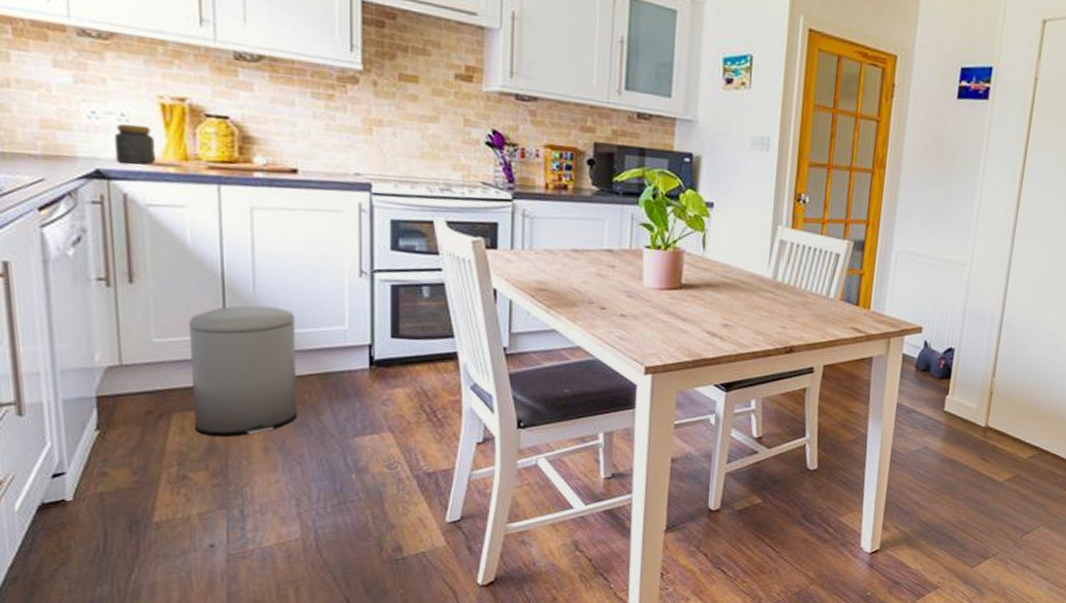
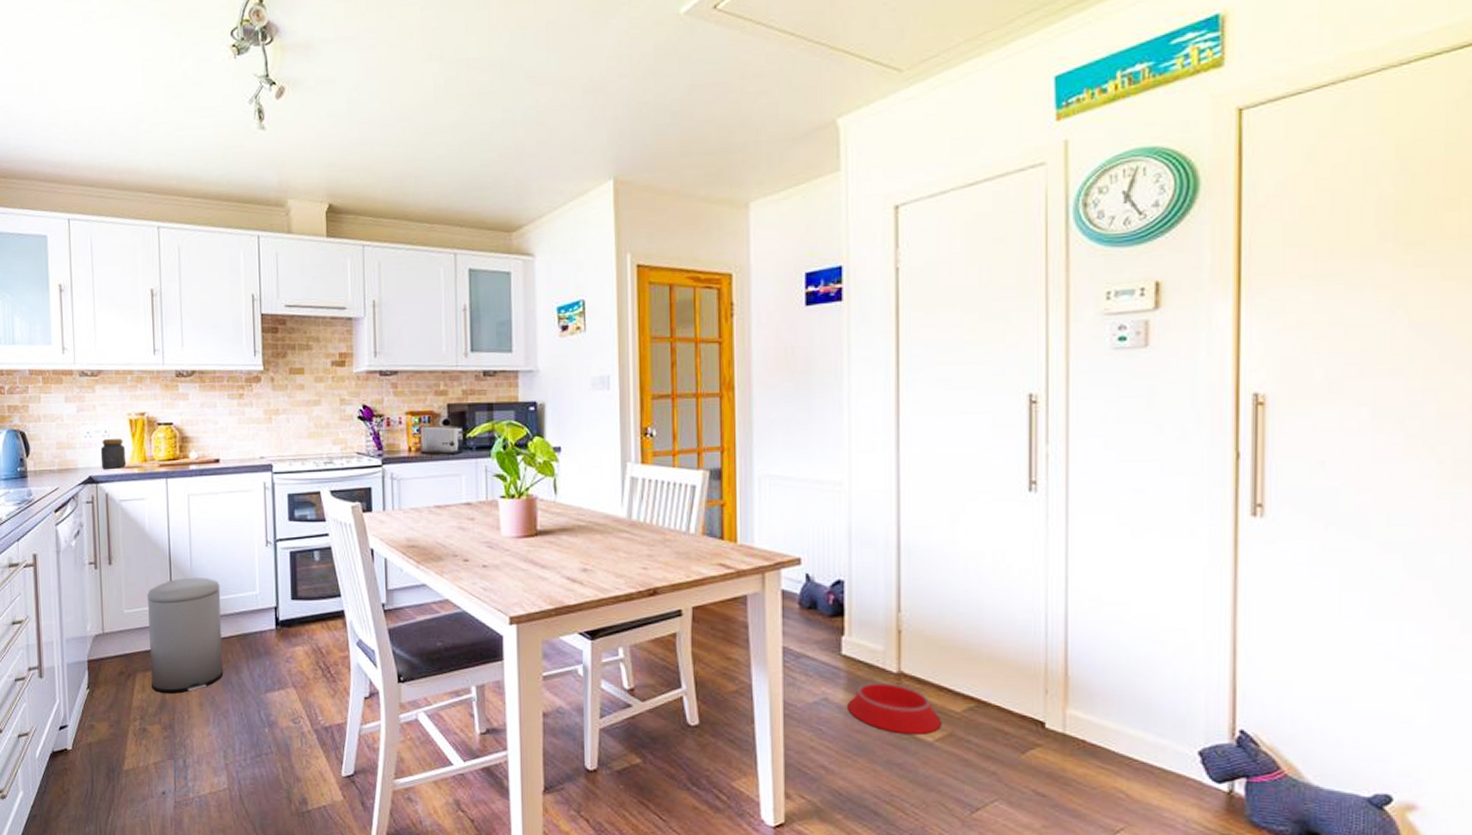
toaster: none [558,161,612,199] -> present [419,424,465,456]
pet bowl: none [942,434,1012,476] -> present [848,682,941,734]

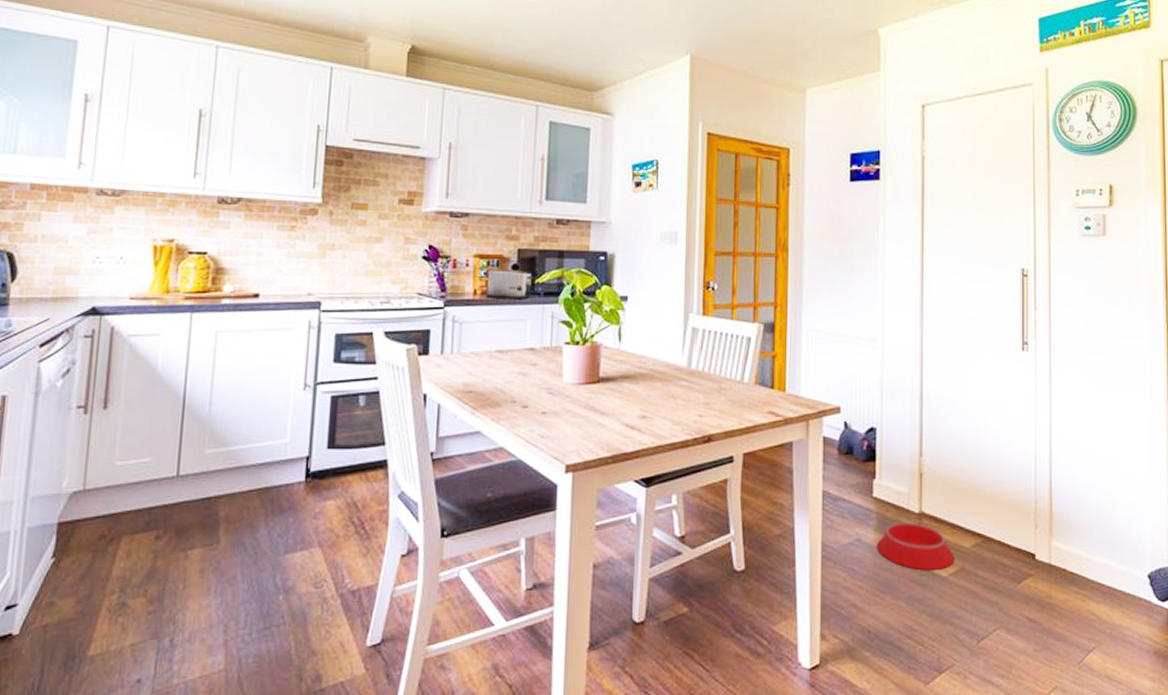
jar: present [100,438,126,469] -> none [109,265,143,300]
pedal bin: present [147,577,224,694] -> none [140,424,243,559]

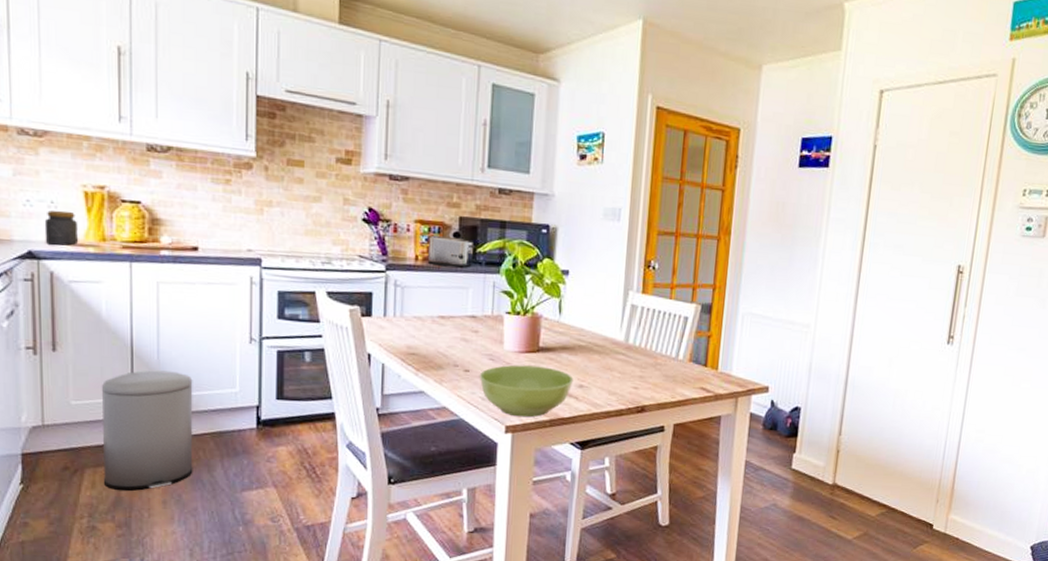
jar: none [109,265,143,300] -> present [44,210,78,246]
pedal bin: none [140,424,243,559] -> present [101,370,193,491]
bowl: none [537,397,636,454] -> present [479,365,574,418]
pet bowl: present [877,522,954,570] -> none [791,491,860,534]

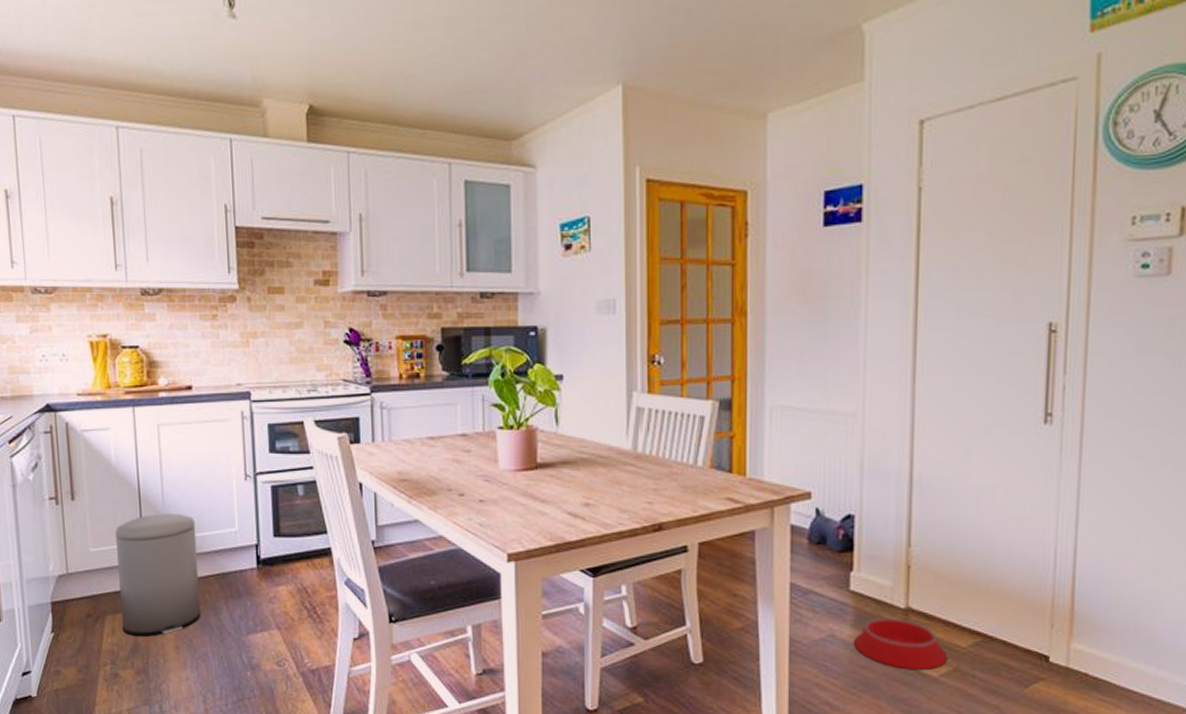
jar: present [44,210,78,246] -> none [58,362,87,396]
toaster: present [427,235,476,269] -> none [411,350,461,384]
bowl: present [479,365,574,418] -> none [475,485,578,543]
pet bowl: none [791,491,860,534] -> present [854,618,947,670]

